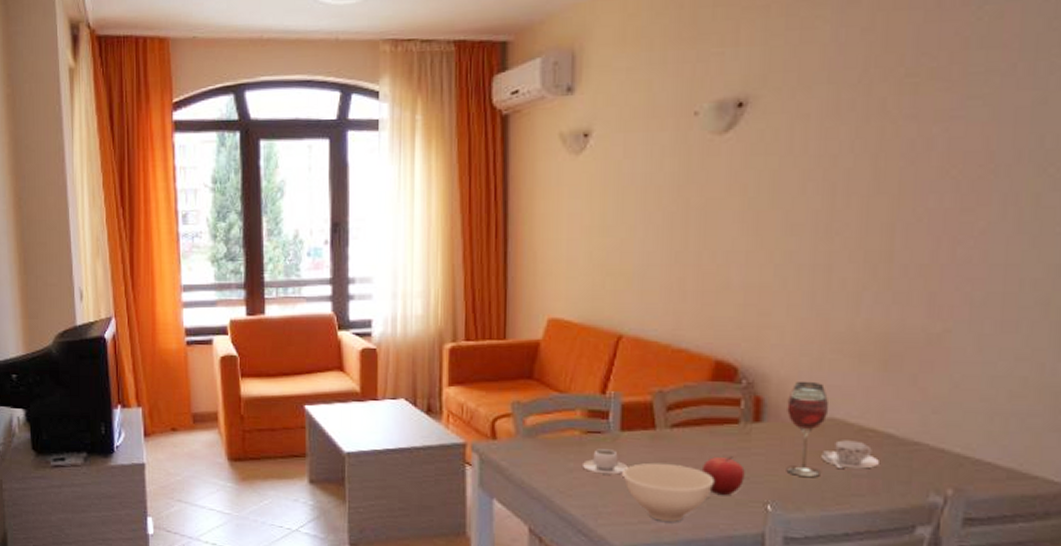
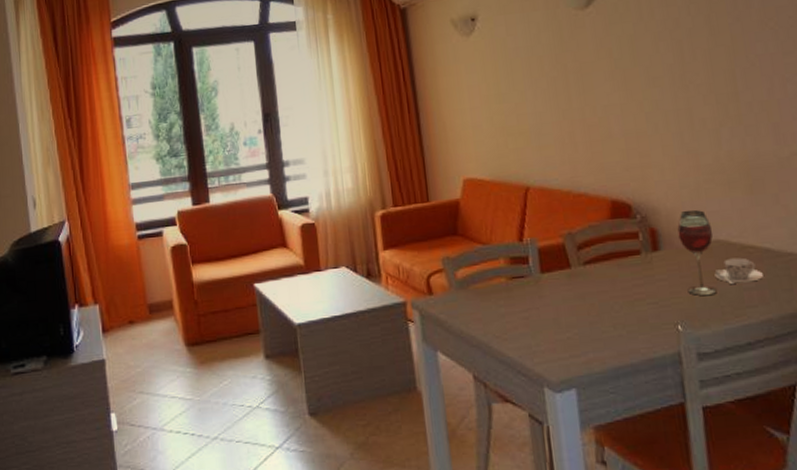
teacup: present [581,449,630,475] -> none [511,291,554,316]
bowl: present [622,462,715,522] -> none [548,298,629,353]
fruit: present [701,456,745,495] -> none [616,285,654,321]

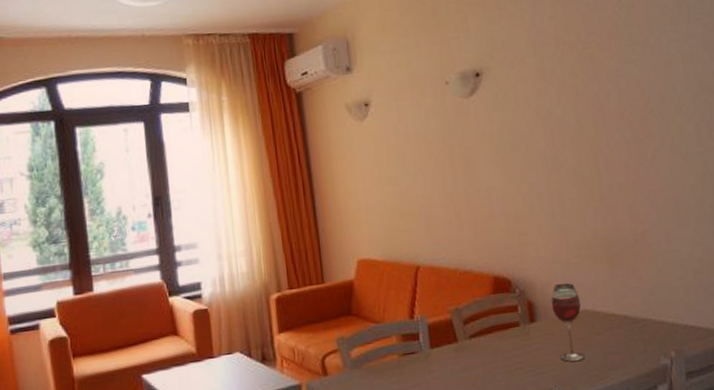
teacup: present [714,257,763,285] -> none [582,325,623,351]

